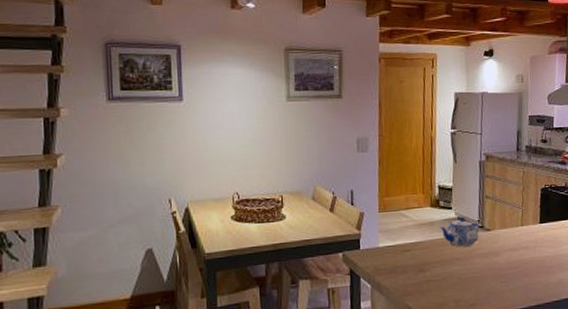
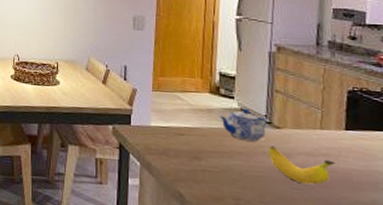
banana: none [481,247,533,277] -> present [268,146,335,185]

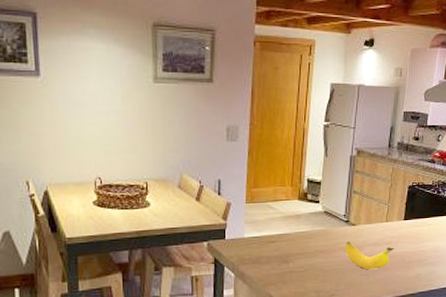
teapot: present [219,108,267,142] -> none [306,210,345,240]

